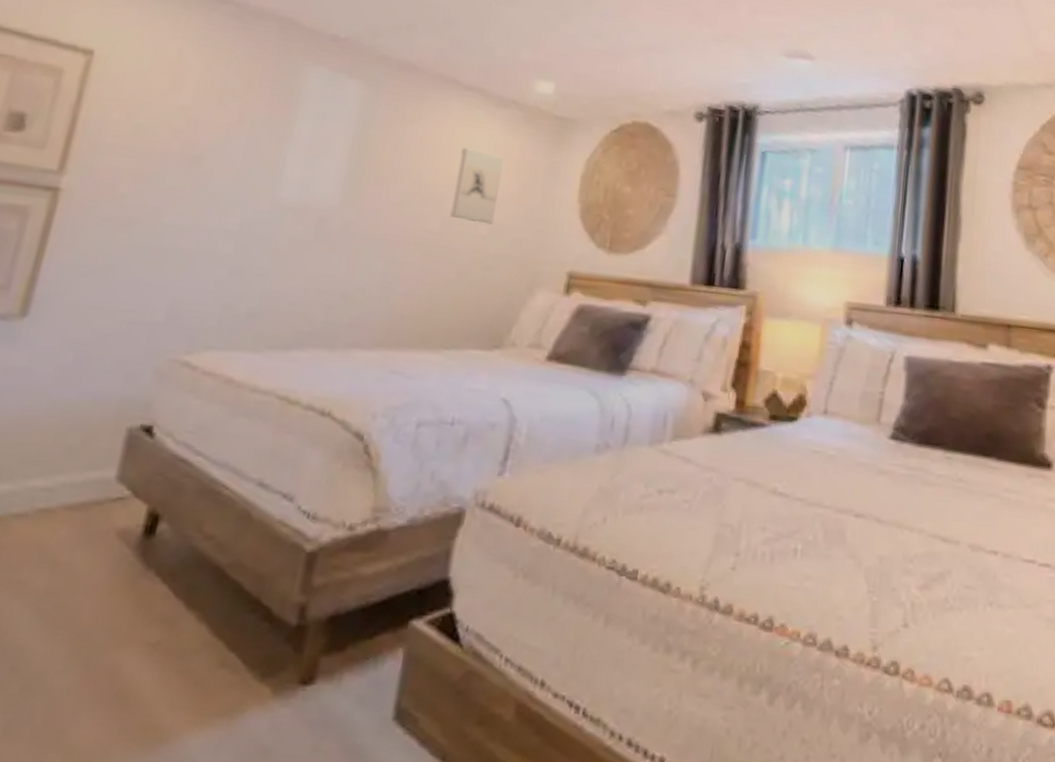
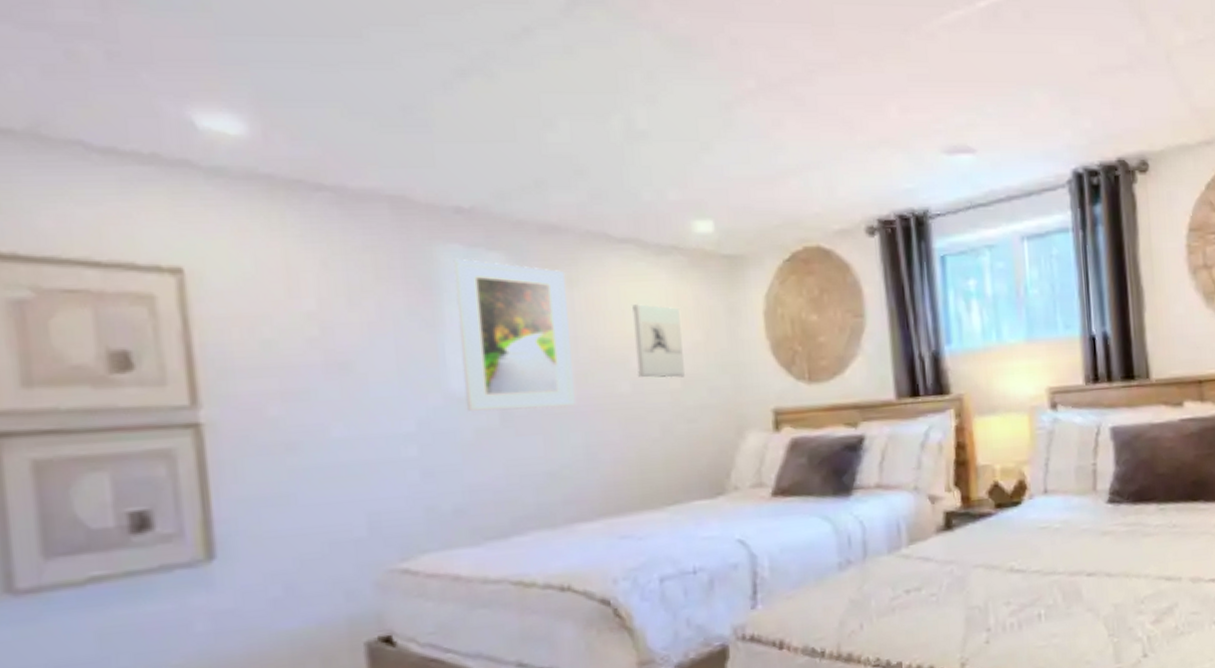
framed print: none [288,80,410,233] -> present [453,258,575,411]

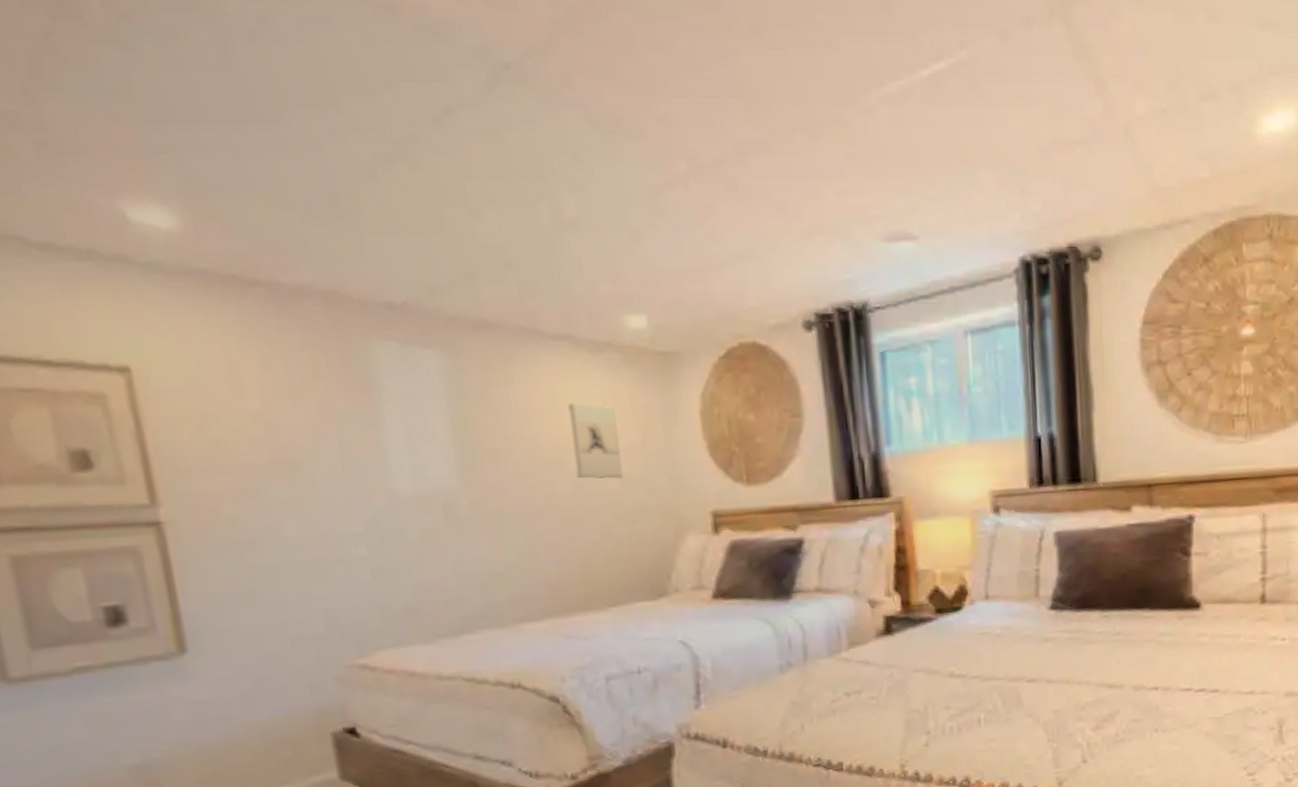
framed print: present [453,258,575,411] -> none [389,356,517,511]

